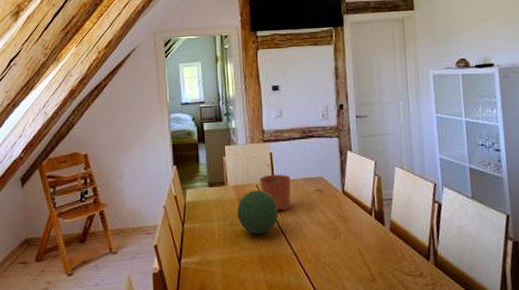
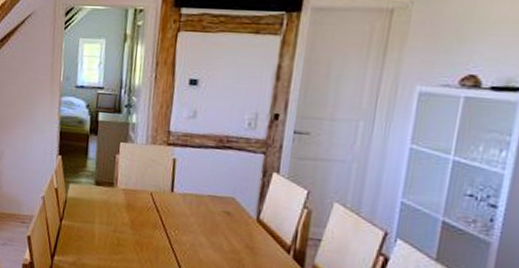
decorative orb: present [237,190,278,234] -> none [123,198,173,248]
plant pot: present [260,163,291,211] -> none [155,171,194,228]

